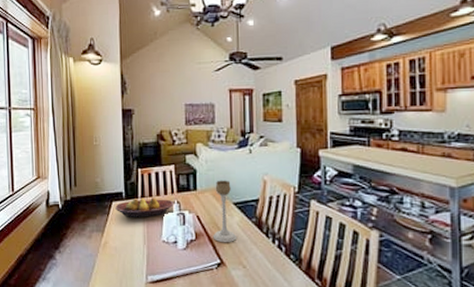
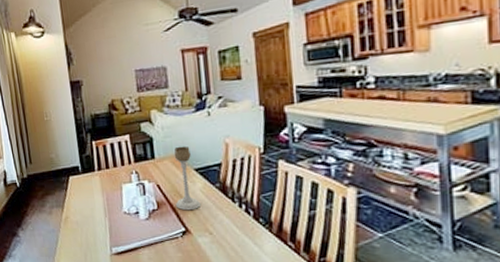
fruit bowl: present [115,197,174,219] -> none [72,169,133,192]

